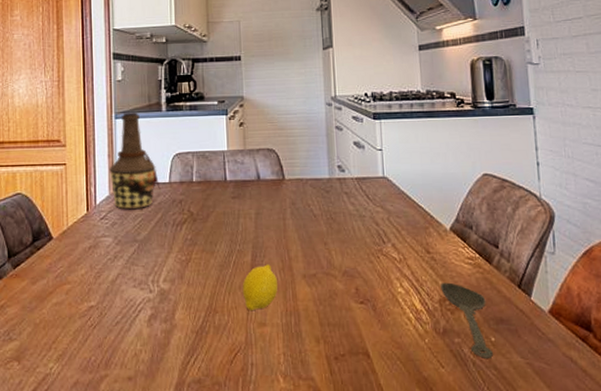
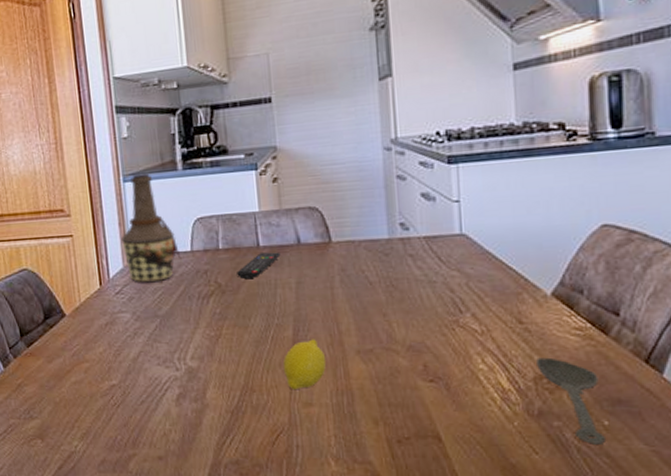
remote control: none [207,186,244,210] -> present [237,252,281,280]

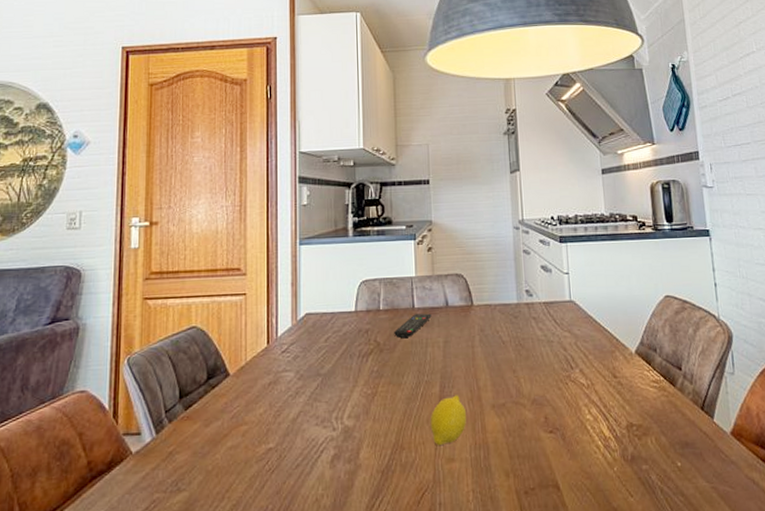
bottle: present [120,174,182,283] -> none [291,238,346,342]
spoon: present [536,357,607,444] -> none [628,407,681,485]

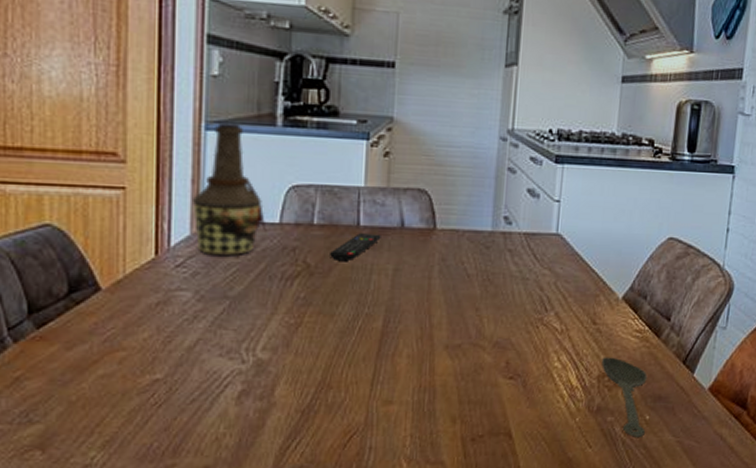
bottle: none [291,238,346,342] -> present [191,123,267,257]
fruit: present [430,395,467,446] -> none [366,332,414,387]
spoon: none [628,407,681,485] -> present [602,357,647,437]

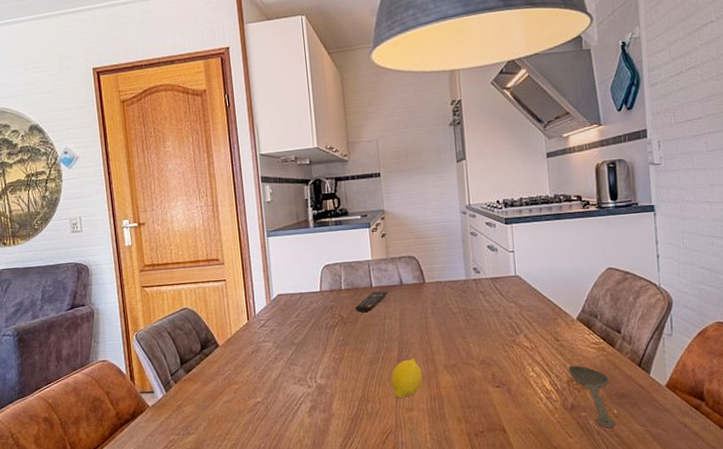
bottle: present [191,123,267,257] -> none [264,230,313,318]
fruit: none [366,332,414,387] -> present [390,358,423,399]

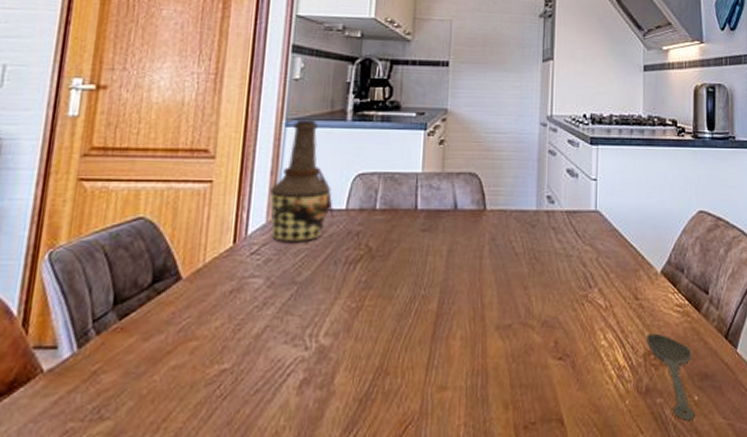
bottle: none [264,230,313,318] -> present [269,120,334,243]
remote control: present [355,291,388,313] -> none [390,216,437,245]
fruit: present [390,358,423,399] -> none [422,313,467,372]

